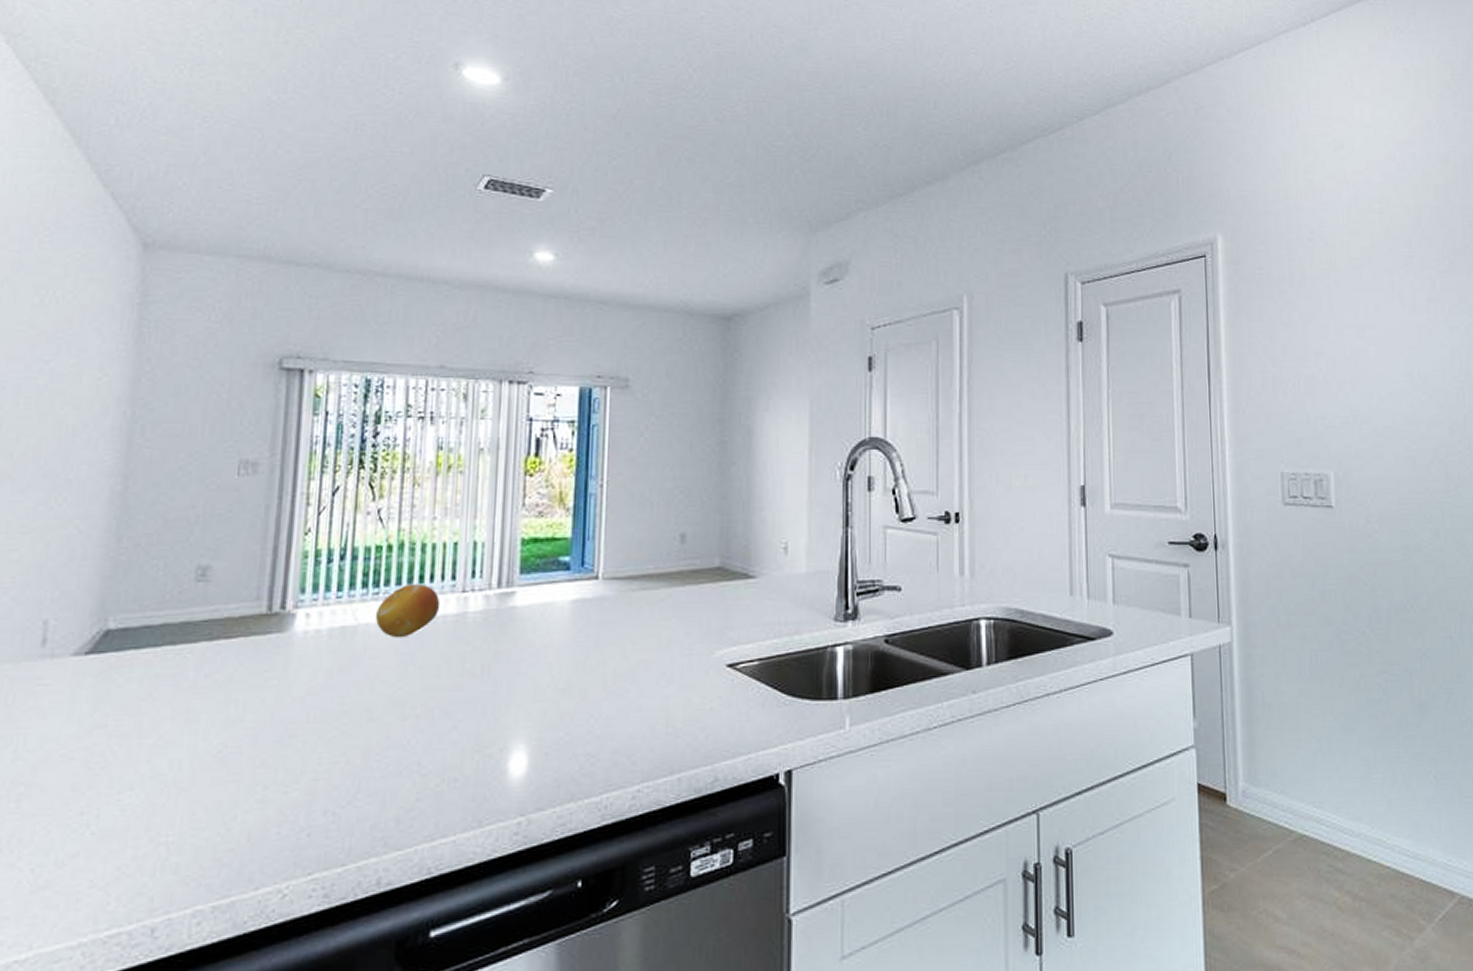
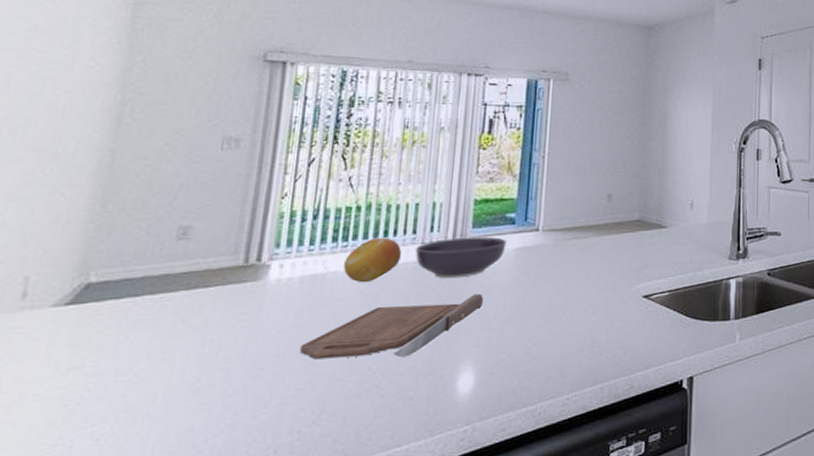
cutting board: none [331,666,509,728] -> present [300,303,460,360]
kitchen knife: none [434,655,535,730] -> present [393,293,483,358]
bowl: none [455,585,560,636] -> present [415,236,506,279]

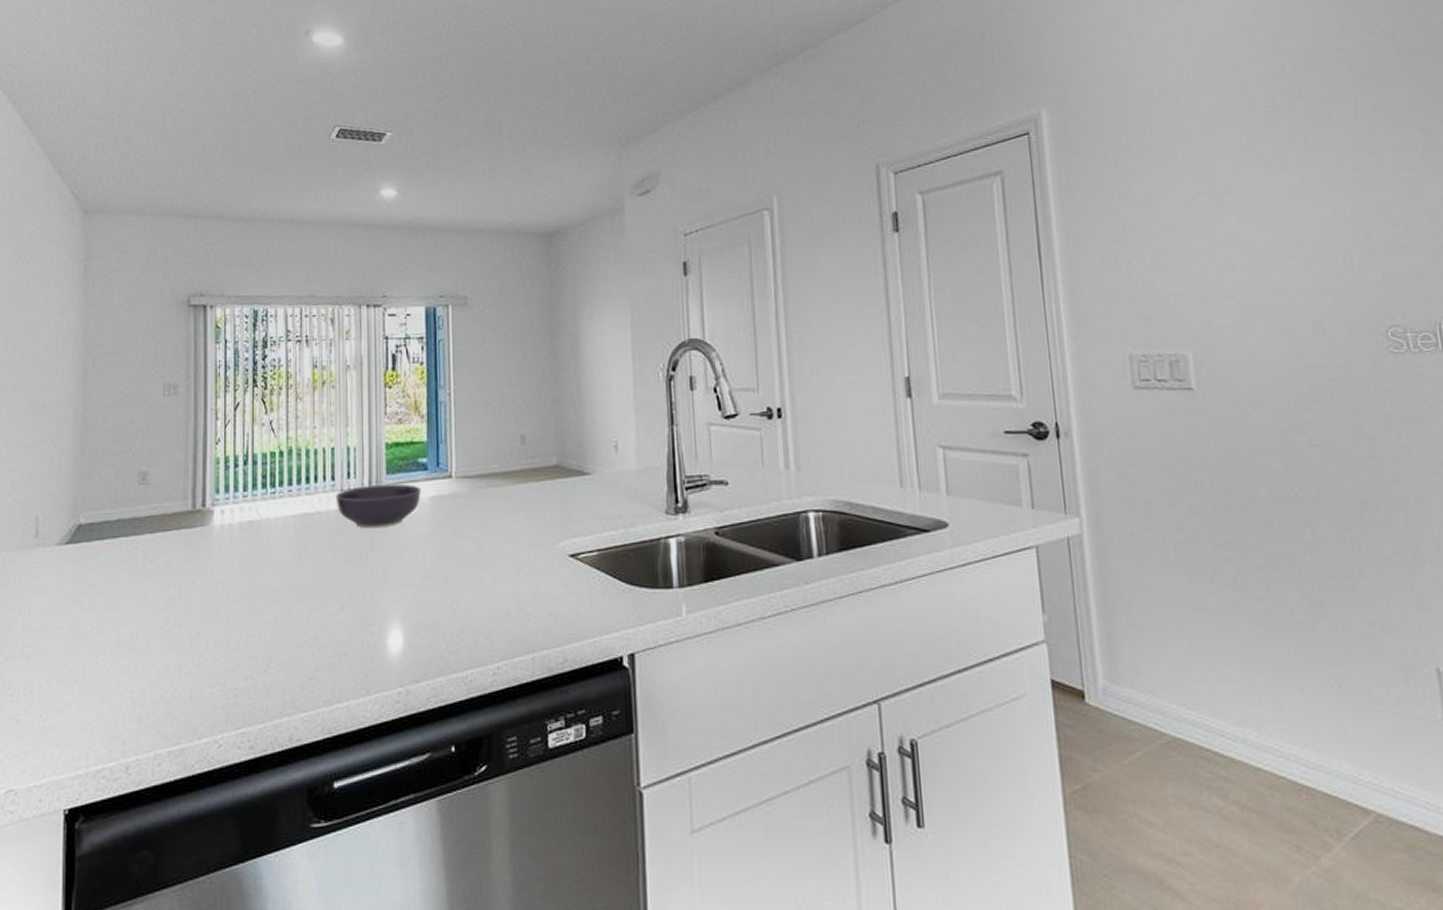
cutting board: present [300,303,460,360] -> none [246,555,382,607]
fruit: present [344,237,402,283] -> none [274,484,324,531]
kitchen knife: present [393,293,483,358] -> none [325,546,404,610]

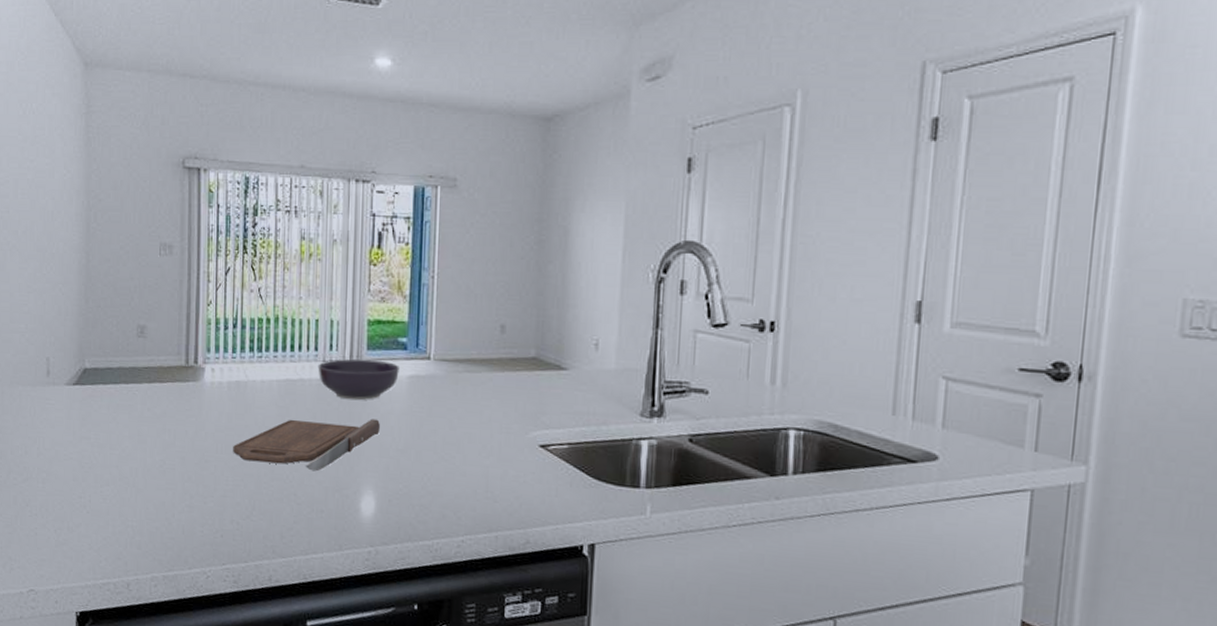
cutting board: none [246,555,382,607] -> present [233,419,360,464]
kitchen knife: none [325,546,404,610] -> present [305,418,380,472]

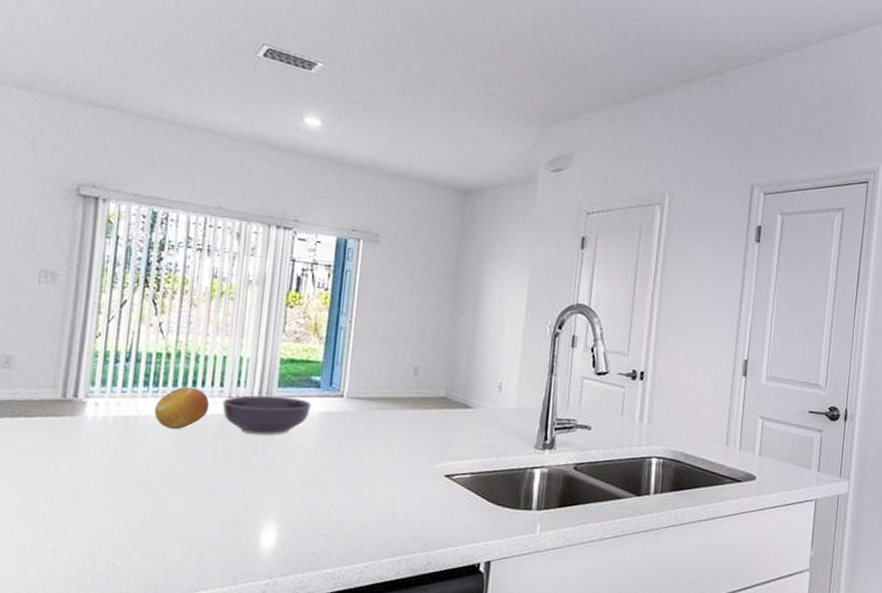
cutting board: present [233,419,360,464] -> none [114,454,265,501]
fruit: none [261,351,307,395] -> present [154,386,210,430]
kitchen knife: present [305,418,380,472] -> none [200,453,287,507]

